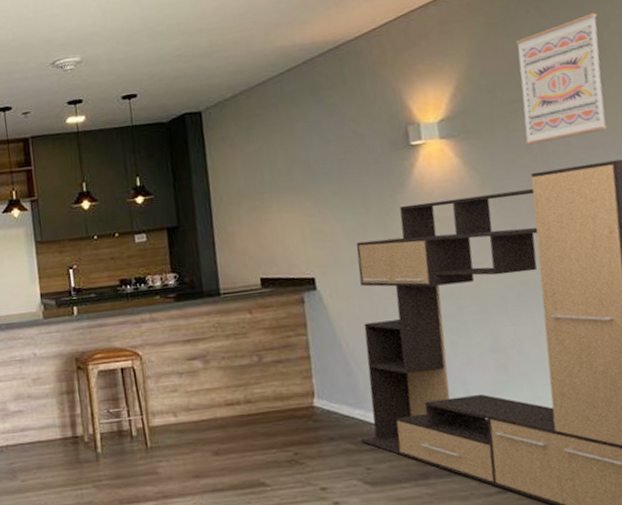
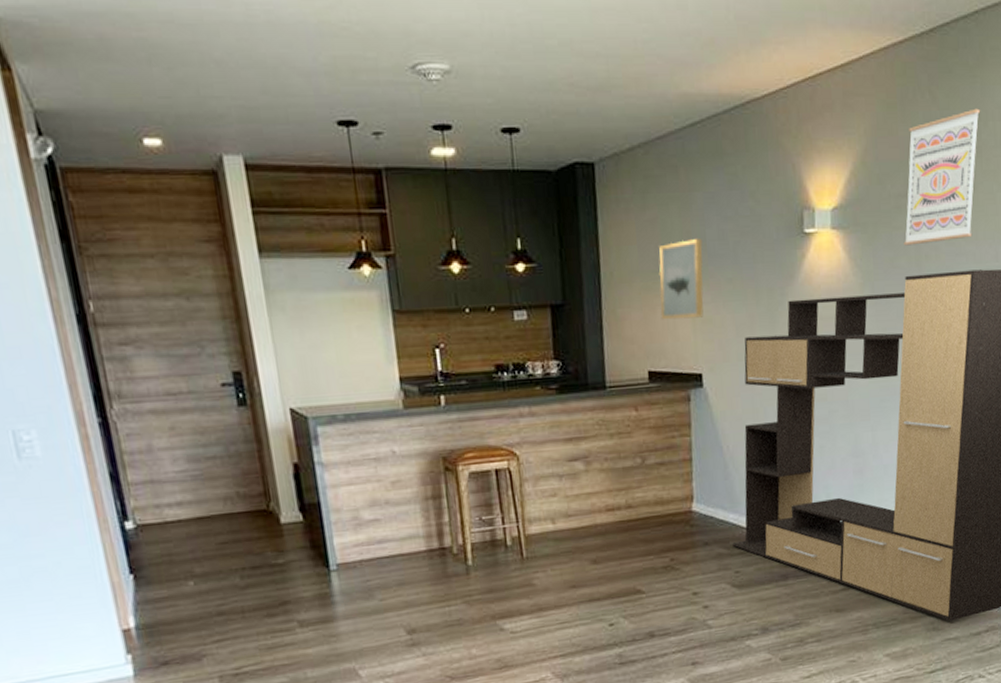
wall art: none [264,161,313,233] -> present [659,239,704,320]

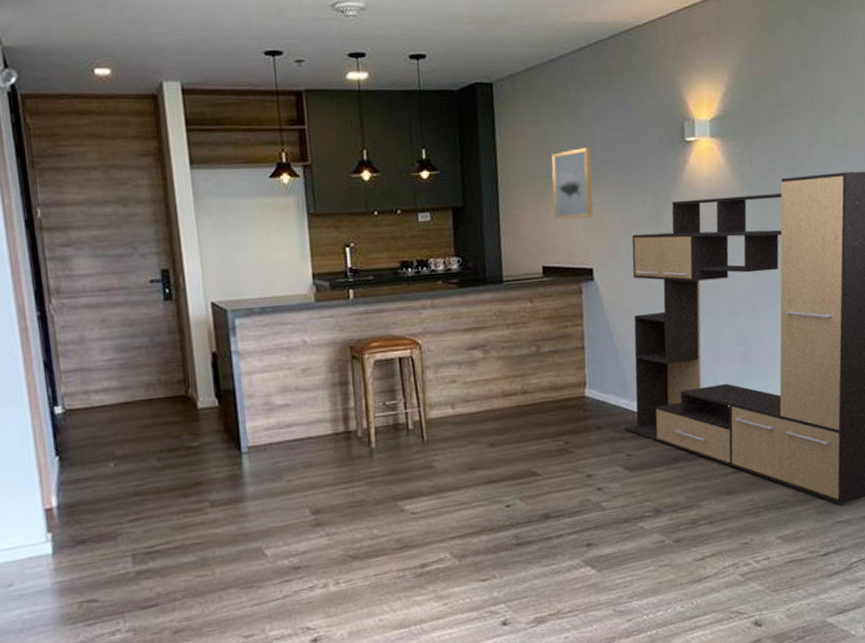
wall art: present [903,108,981,246] -> none [778,30,844,151]

